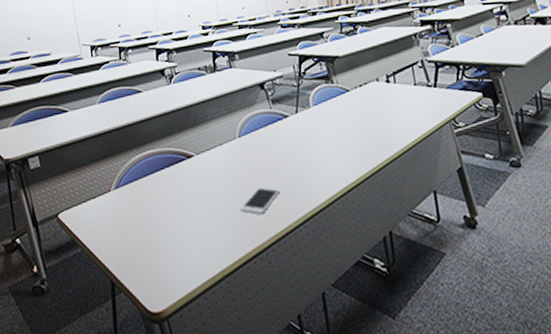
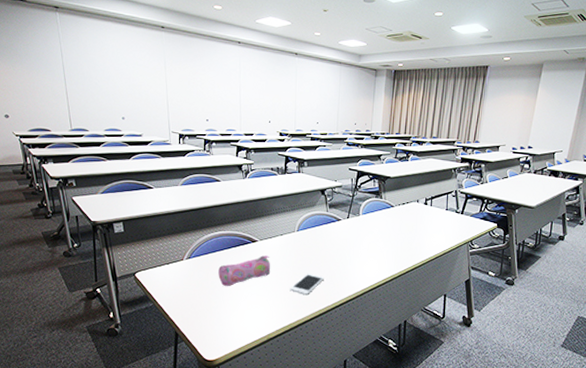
pencil case: none [152,171,215,217] -> present [218,255,271,287]

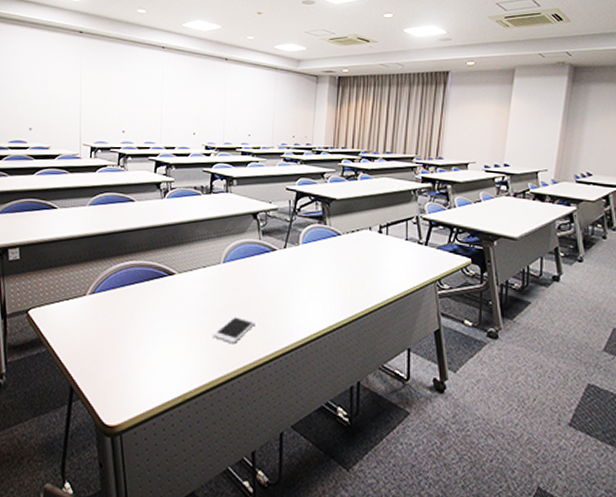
pencil case: present [218,255,271,287] -> none [126,292,191,331]

